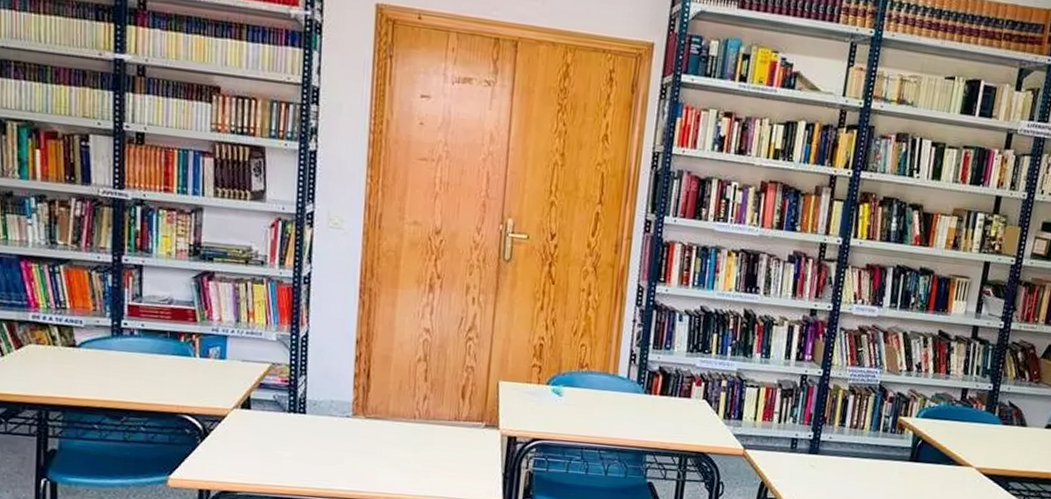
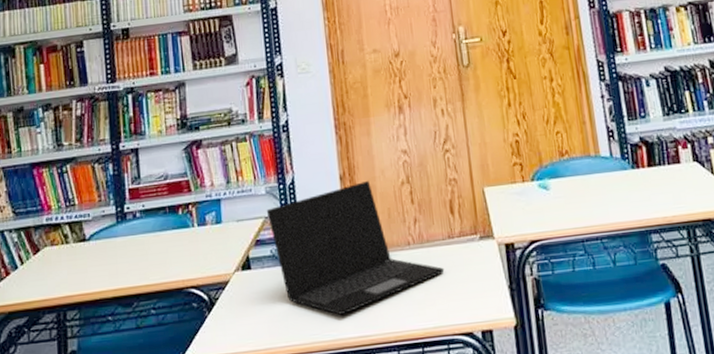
laptop: none [274,350,445,469] -> present [266,181,445,316]

